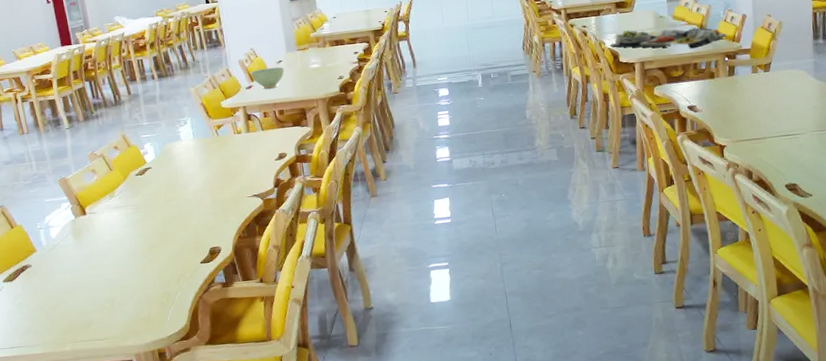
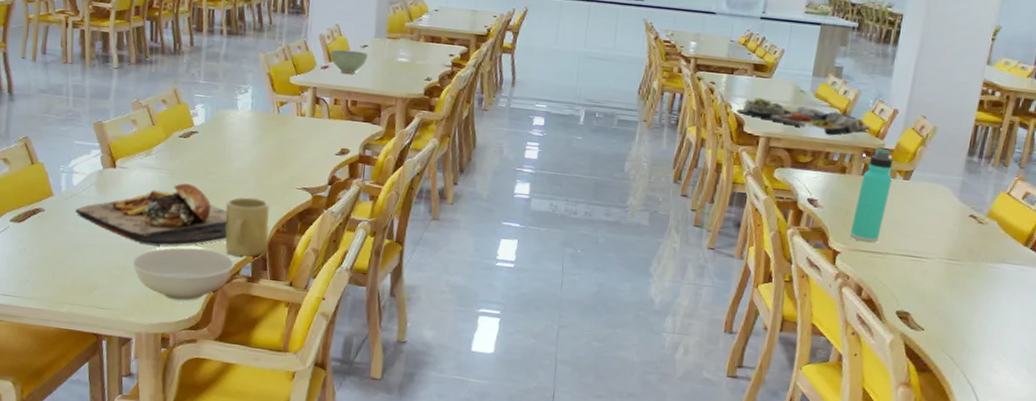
food tray: none [59,214,196,275] -> present [76,183,228,245]
bowl: none [118,267,209,318] -> present [132,247,235,301]
cup: none [189,212,235,267] -> present [225,197,269,258]
thermos bottle: none [729,49,756,133] -> present [849,148,894,243]

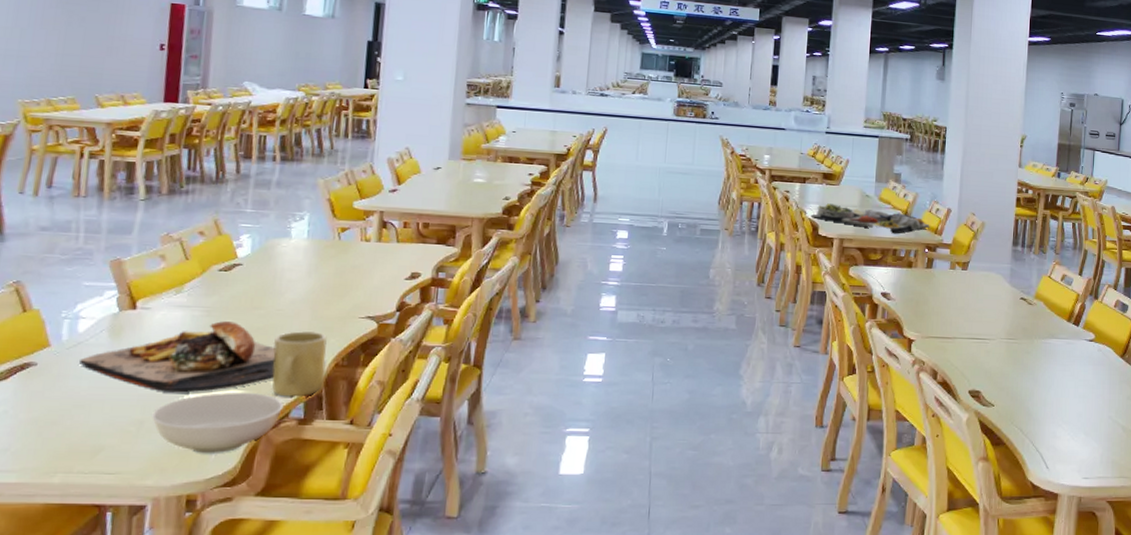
bowl: present [328,49,368,74] -> none [397,172,441,196]
thermos bottle: present [849,148,894,243] -> none [921,243,952,330]

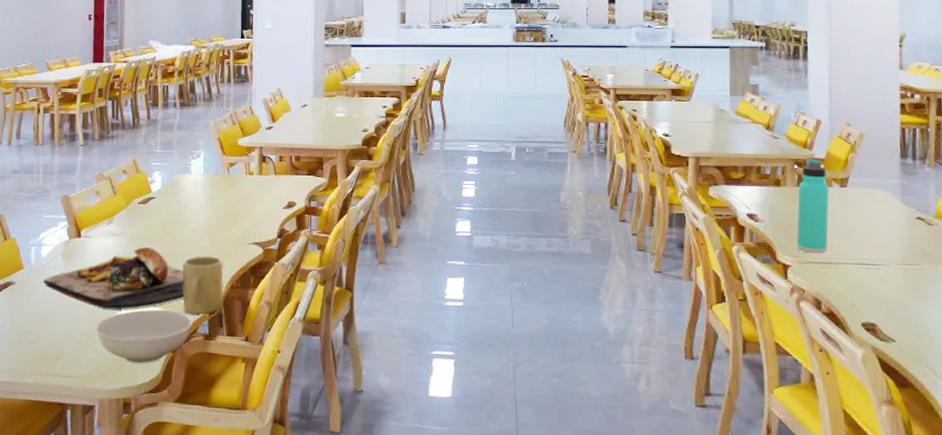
food tray: present [811,203,930,234] -> none [662,120,798,150]
thermos bottle: none [921,243,952,330] -> present [796,158,829,254]

